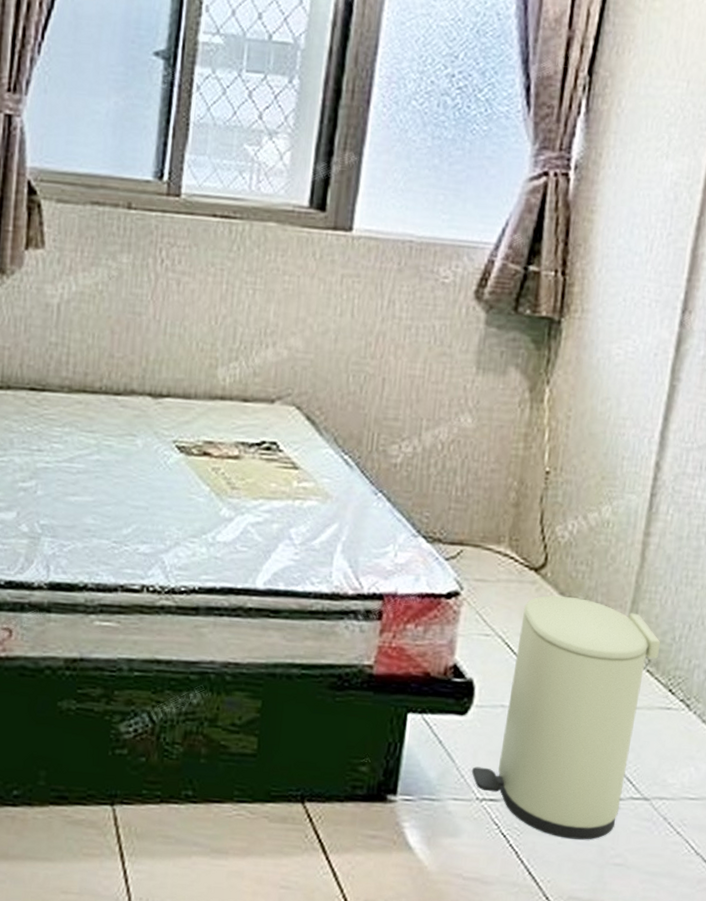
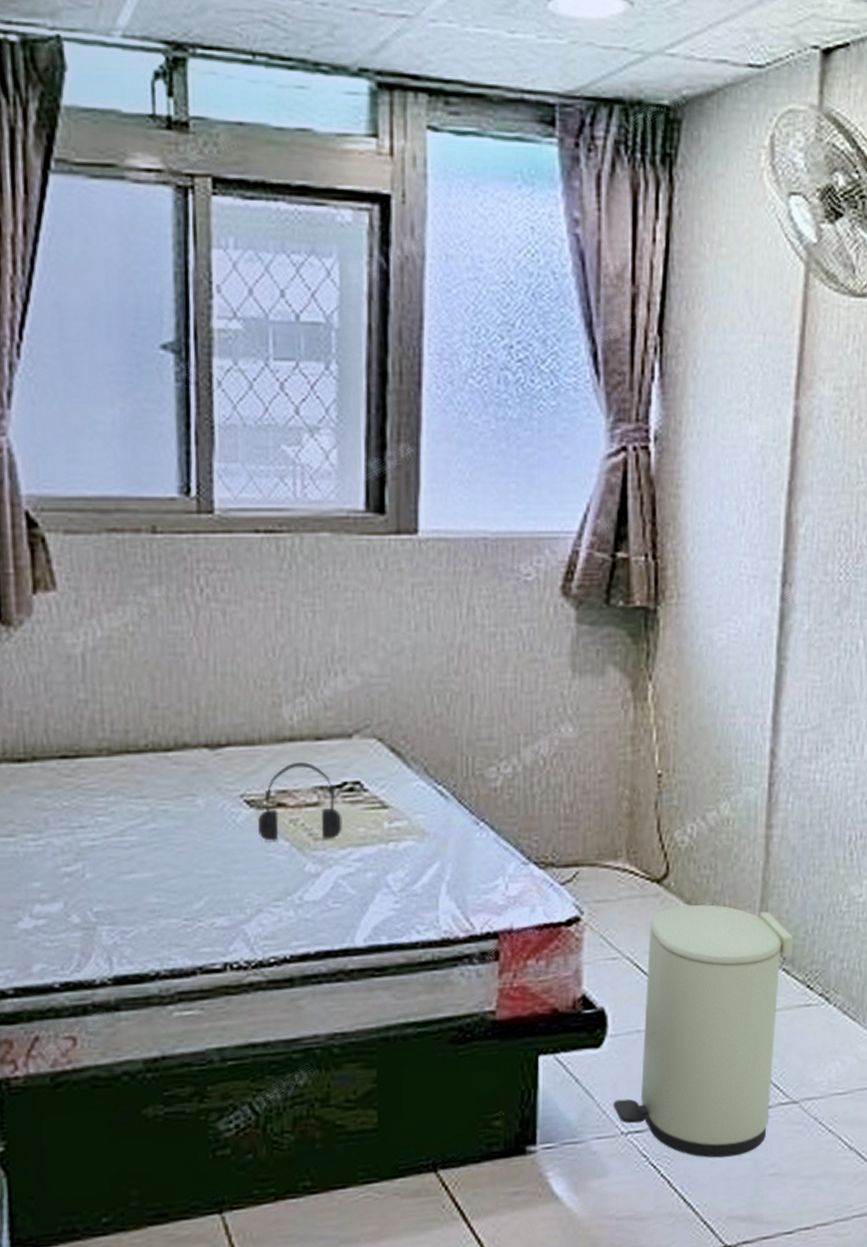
headphones: none [185,418,258,490] -> present [258,762,342,841]

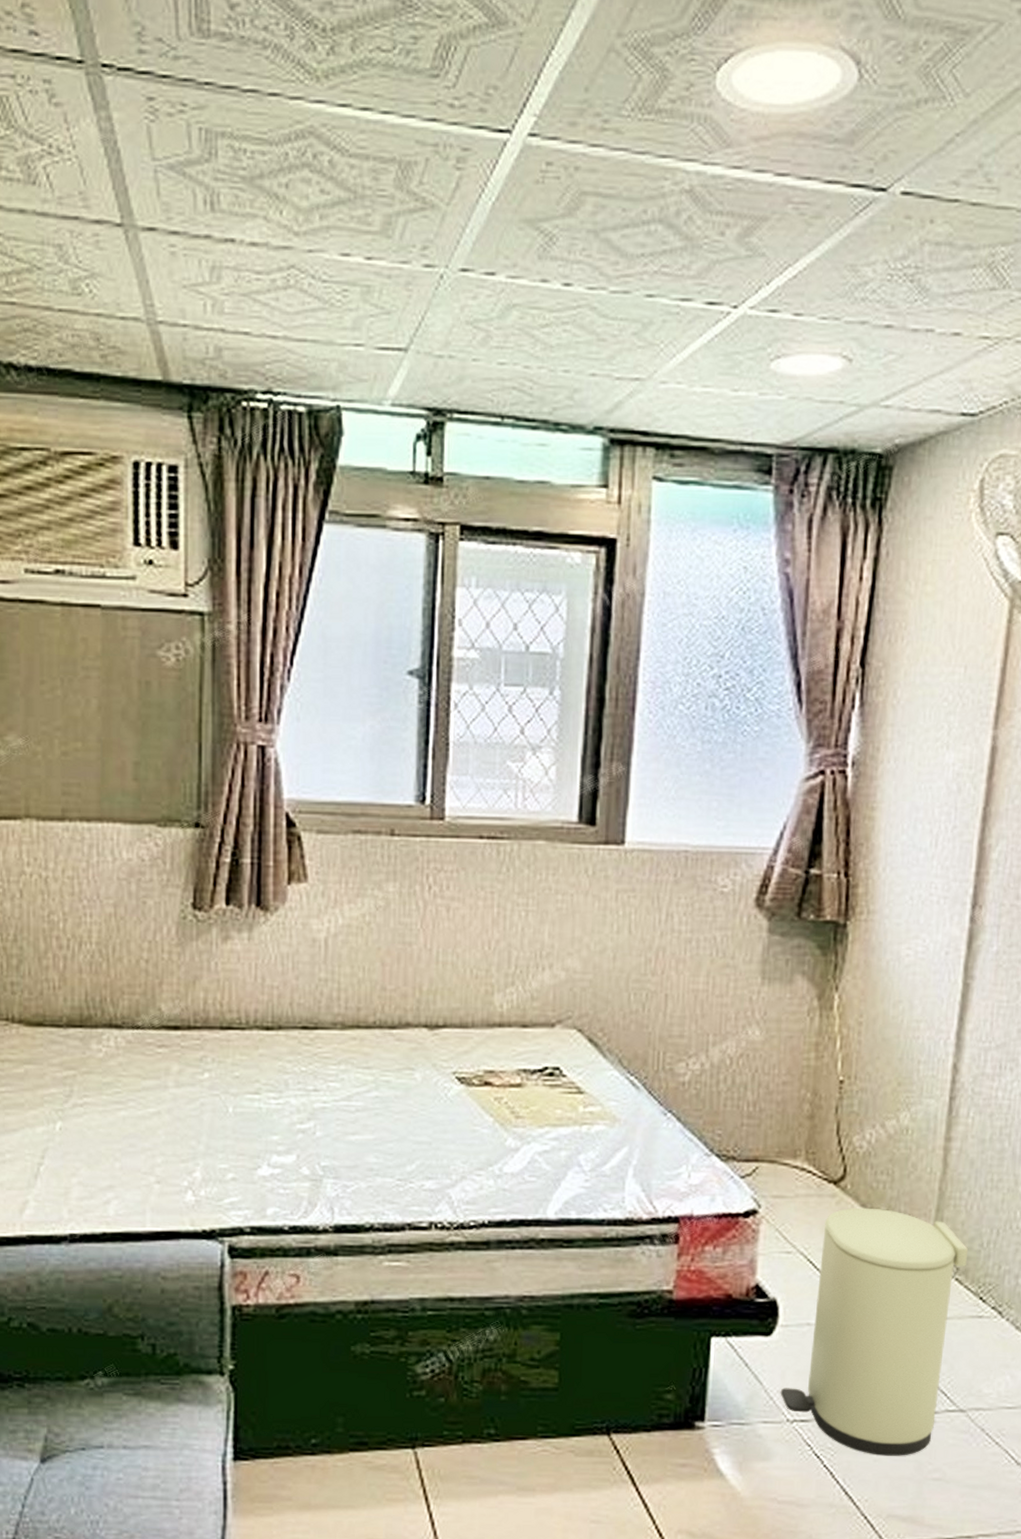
headphones: present [258,762,342,841] -> none [467,1046,542,1118]

